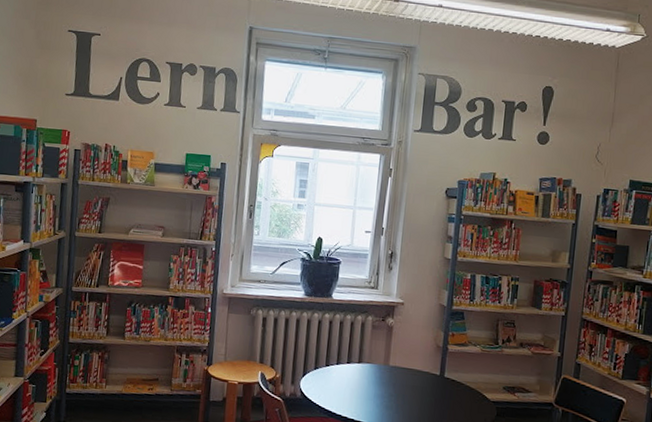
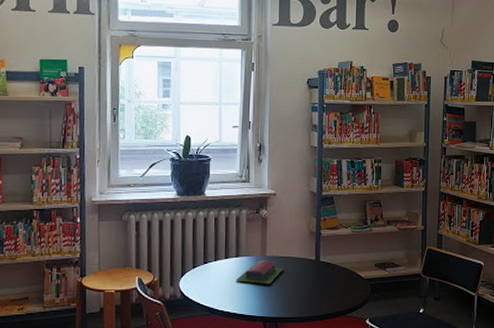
architectural model: none [356,369,406,394] -> present [235,260,284,284]

